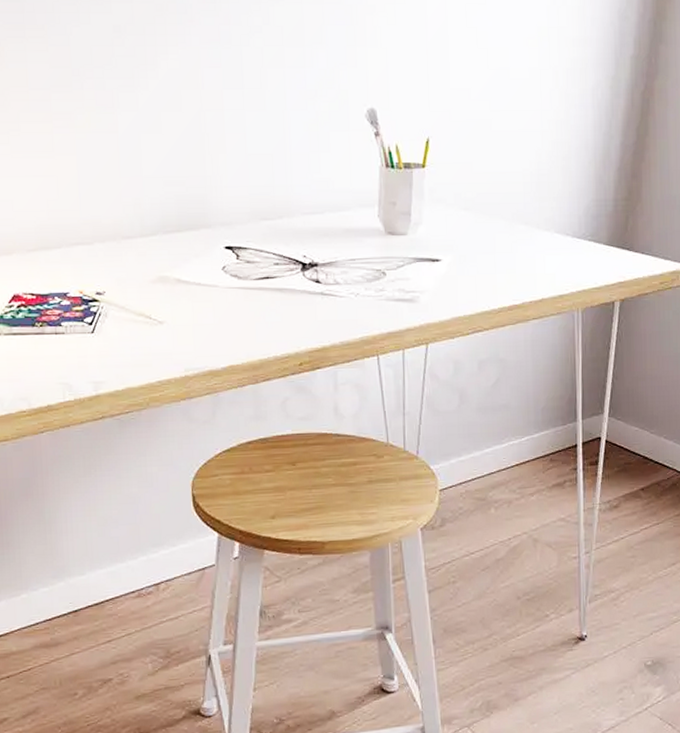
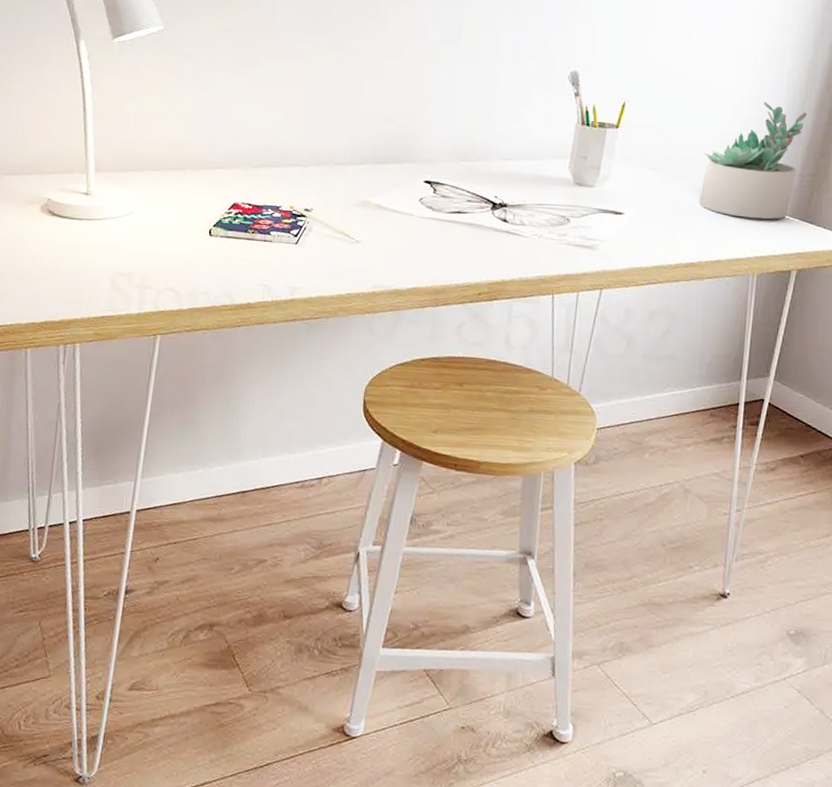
succulent plant: none [516,125,614,251] -> present [699,102,807,220]

